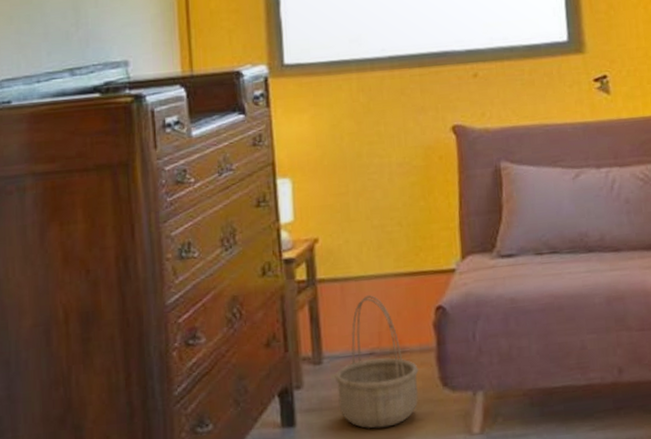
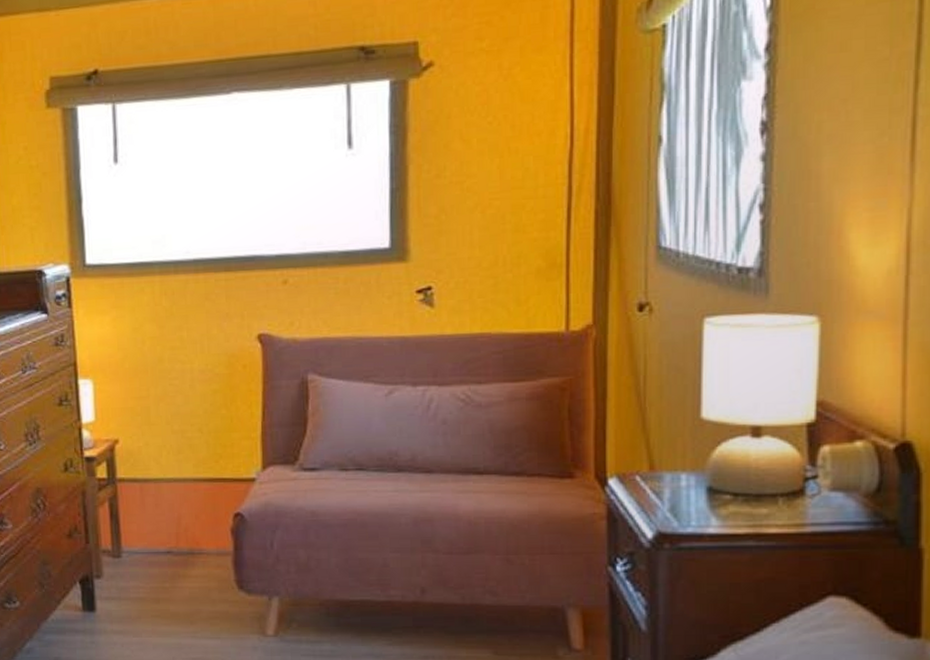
basket: present [334,295,419,429] -> none [133,497,215,621]

